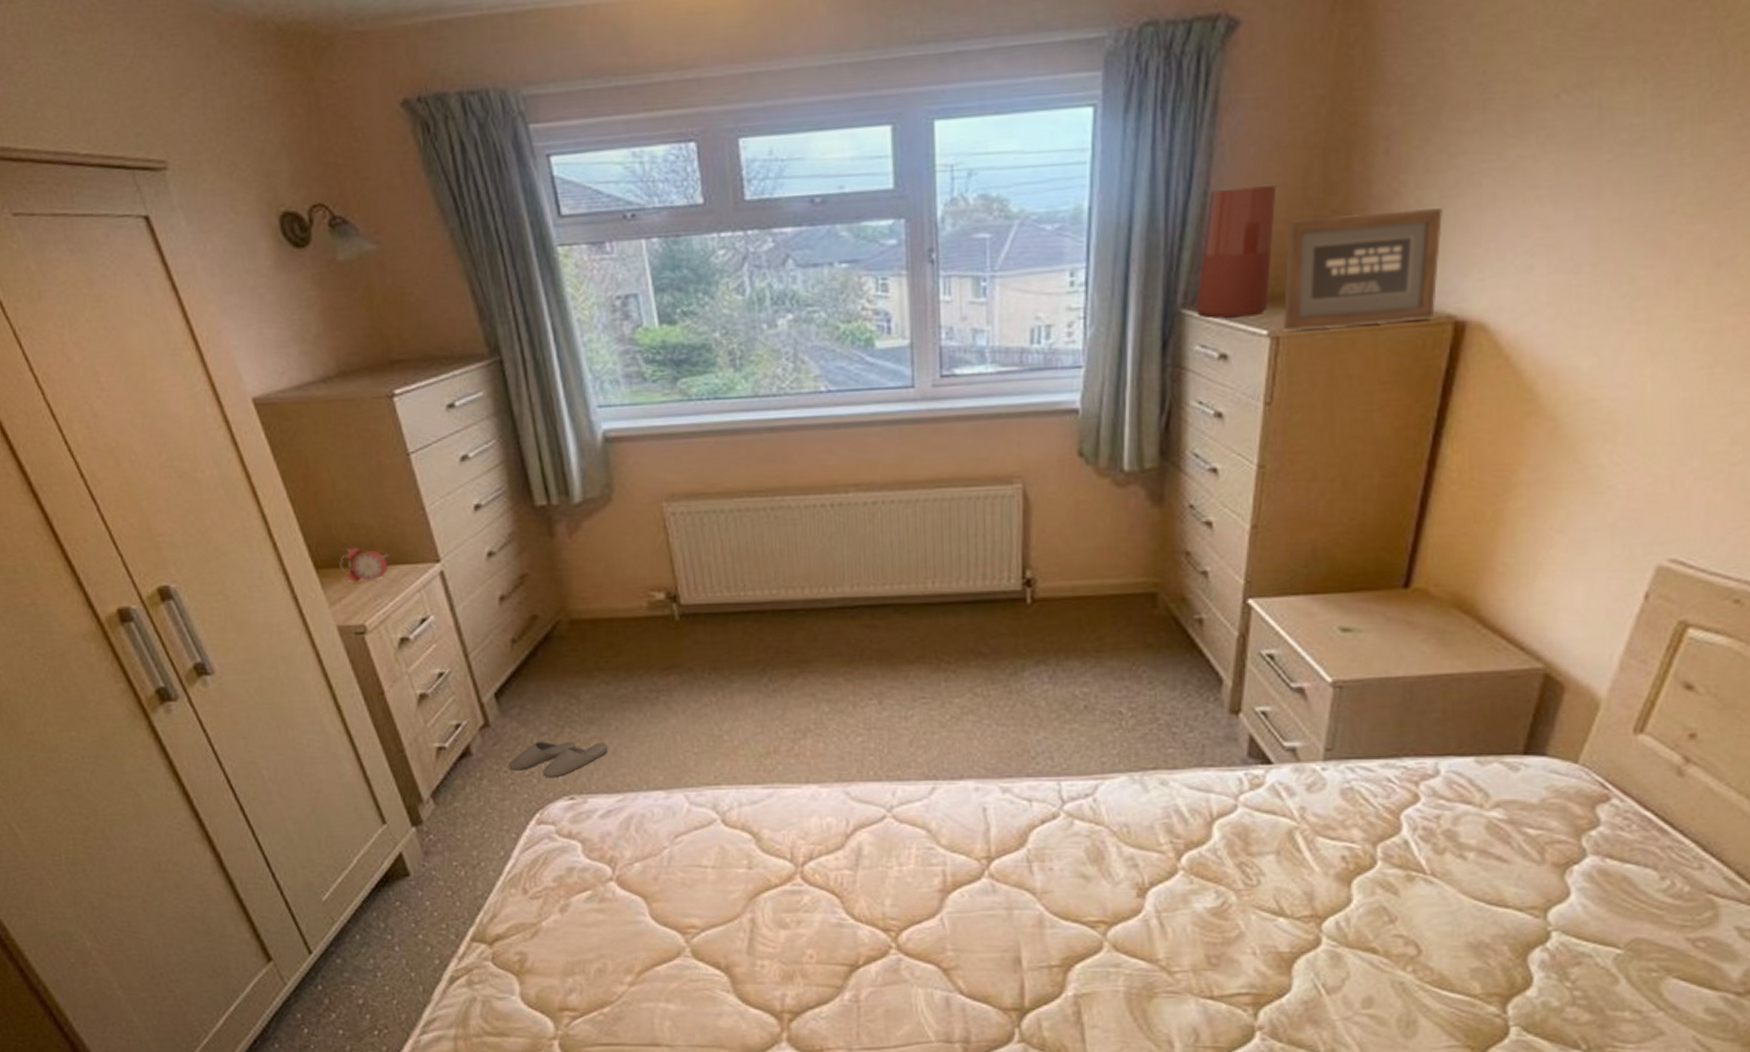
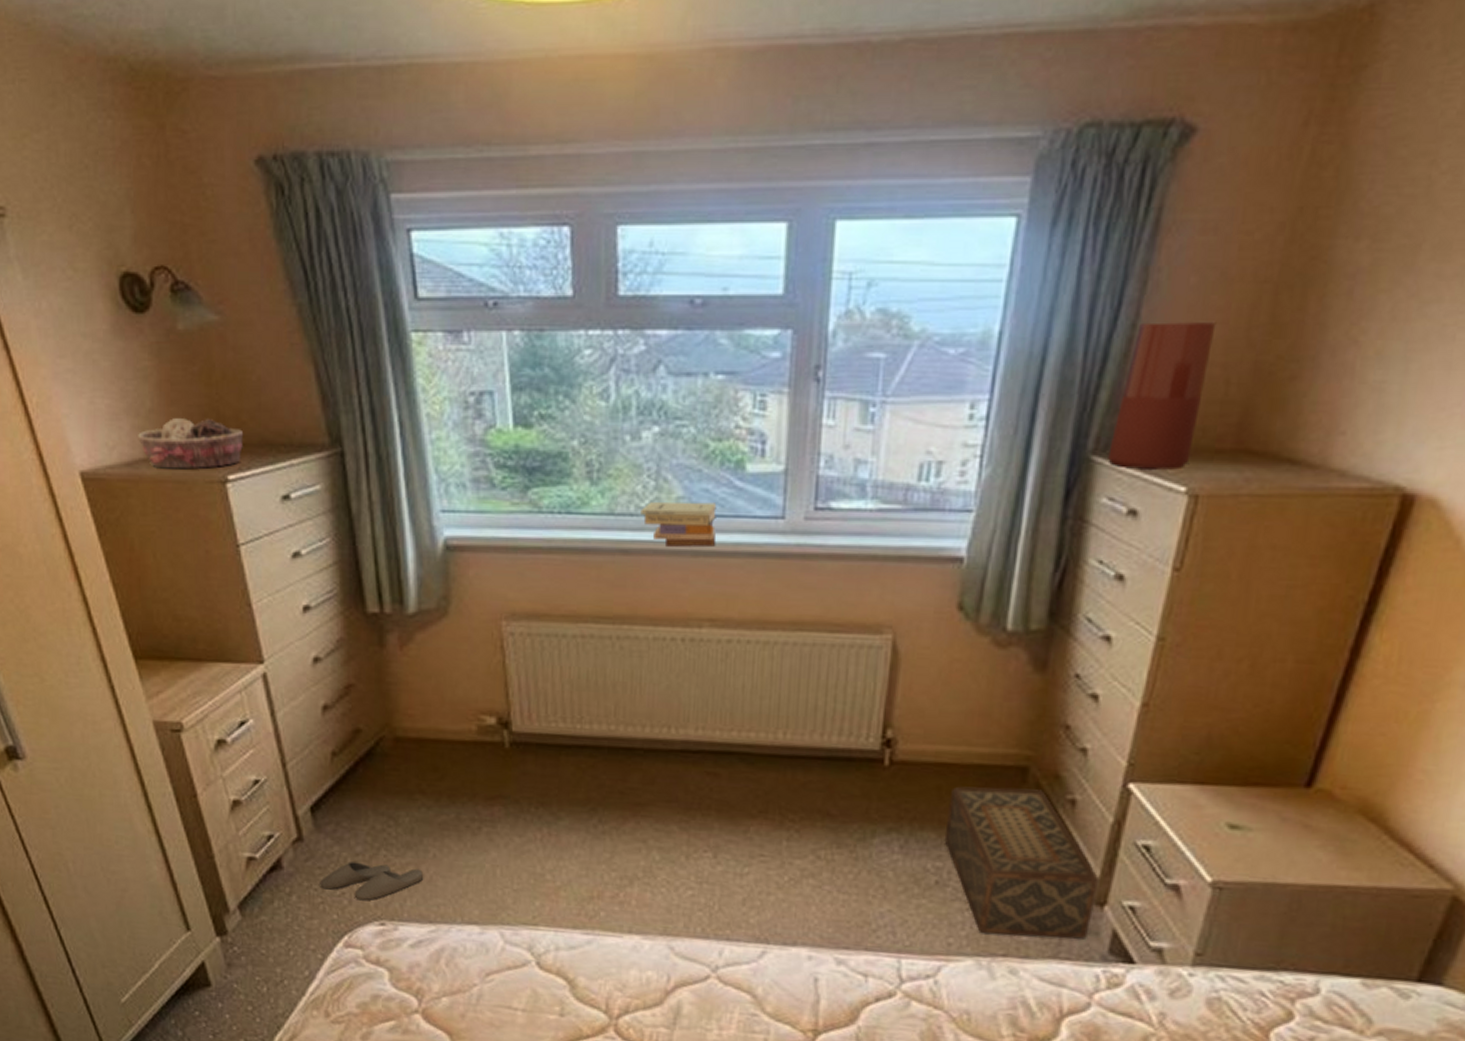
decorative basket: none [306,338,407,389] -> present [138,417,244,469]
alarm clock: present [339,547,391,583] -> none [159,640,212,678]
books: none [782,378,855,423] -> present [640,501,717,548]
woven basket: none [1088,612,1232,751] -> present [944,786,1100,939]
picture frame: present [1282,208,1443,331] -> none [1203,361,1406,490]

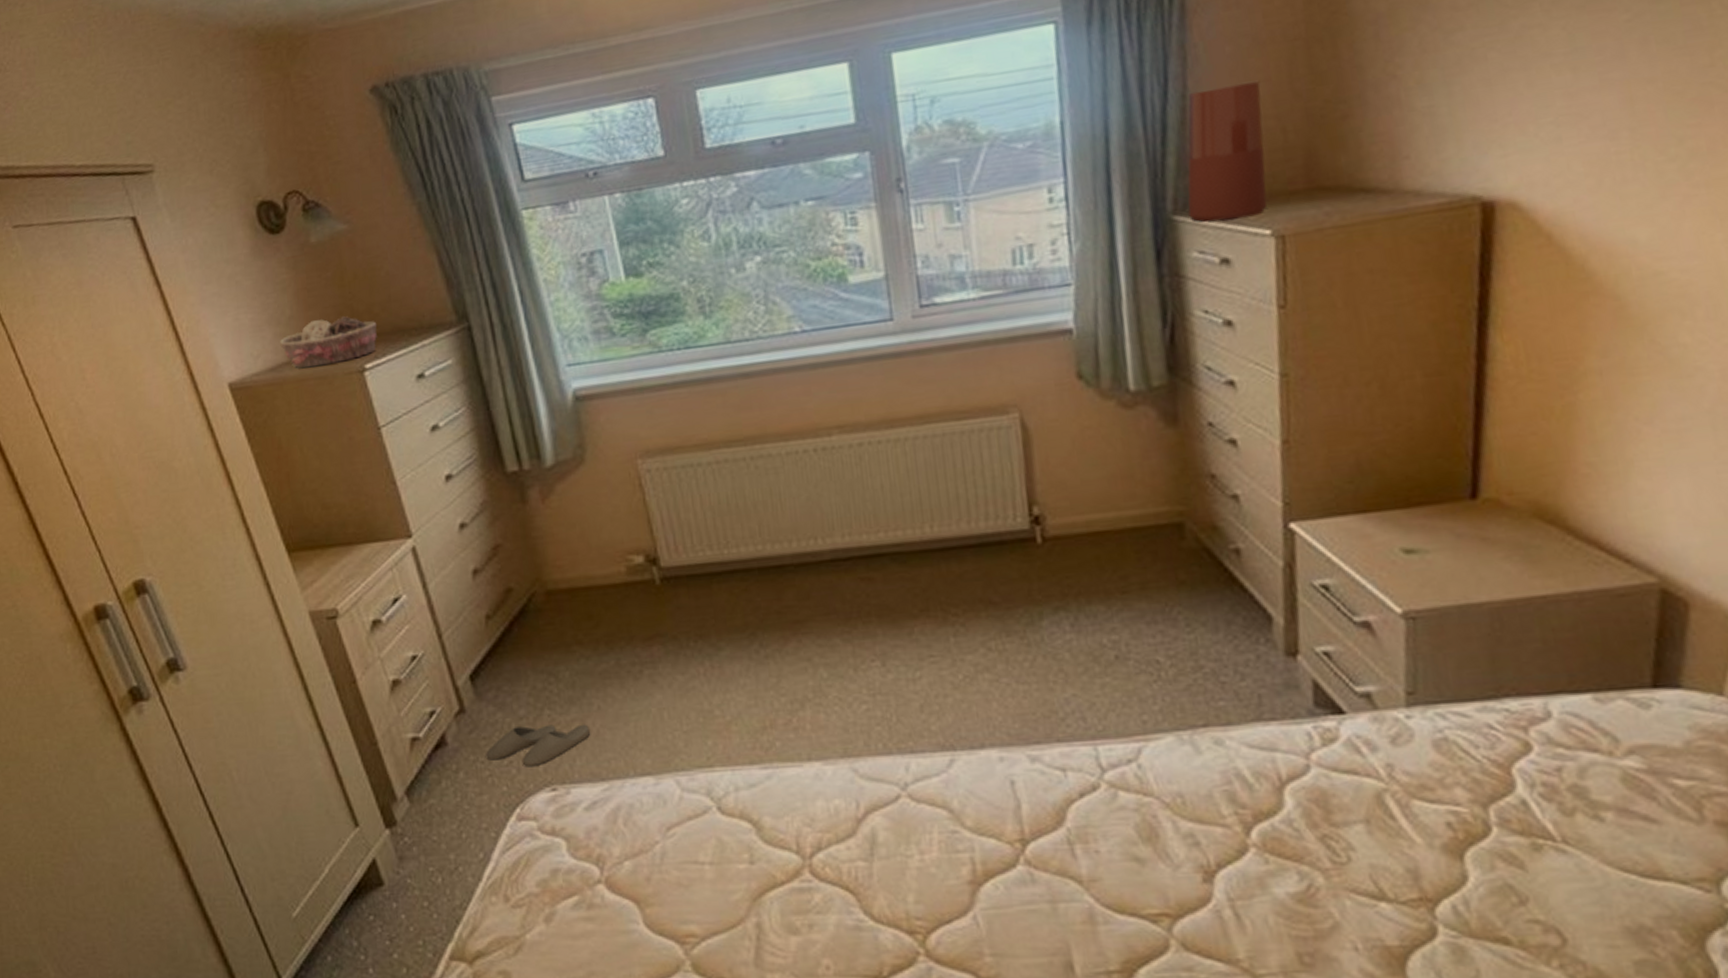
books: present [640,501,717,548] -> none [755,316,832,366]
woven basket: present [944,786,1100,939] -> none [1110,544,1289,705]

